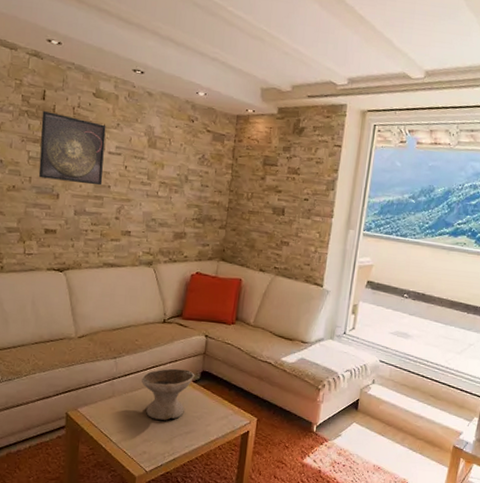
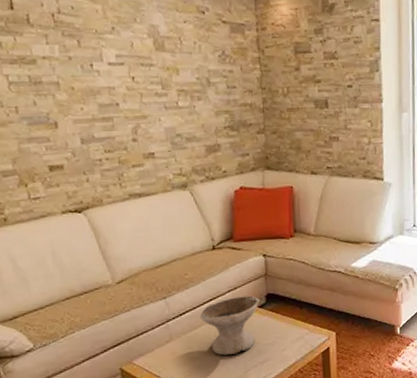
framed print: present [38,110,106,186] -> none [13,22,108,106]

